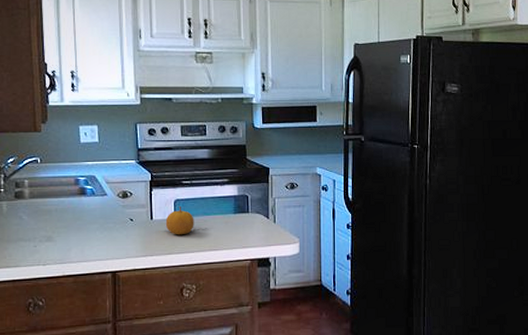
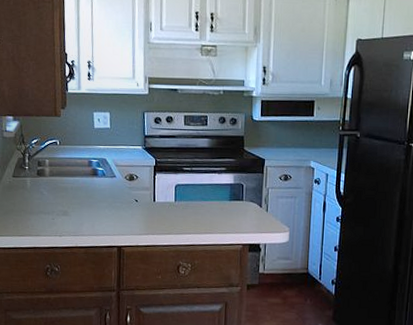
fruit: present [165,205,194,235] -> none [166,190,193,218]

